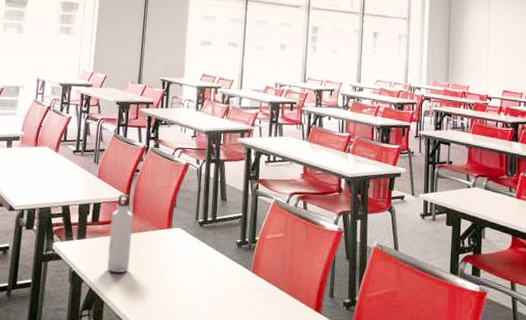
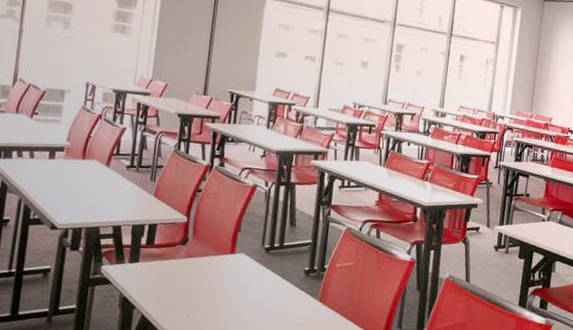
water bottle: present [107,194,133,273] -> none [162,215,193,300]

